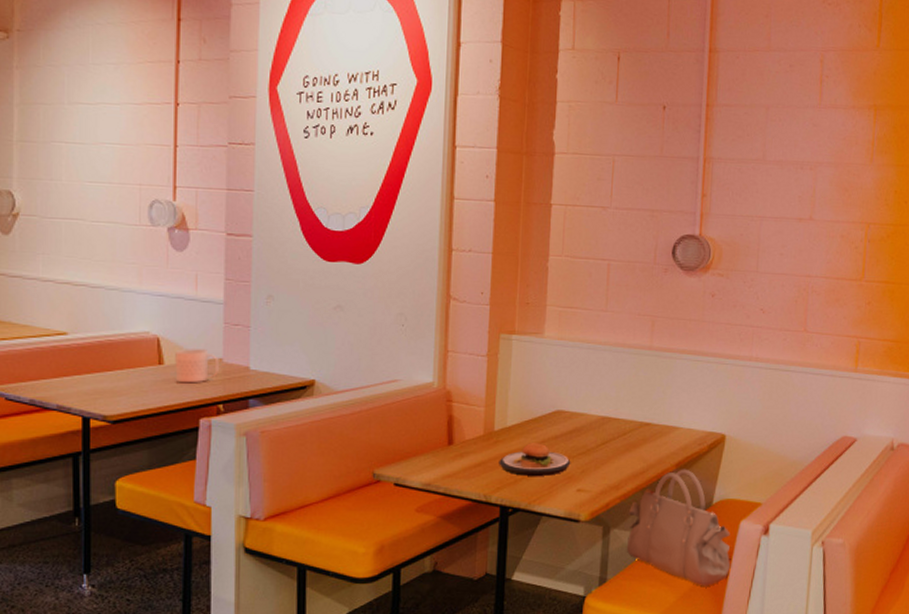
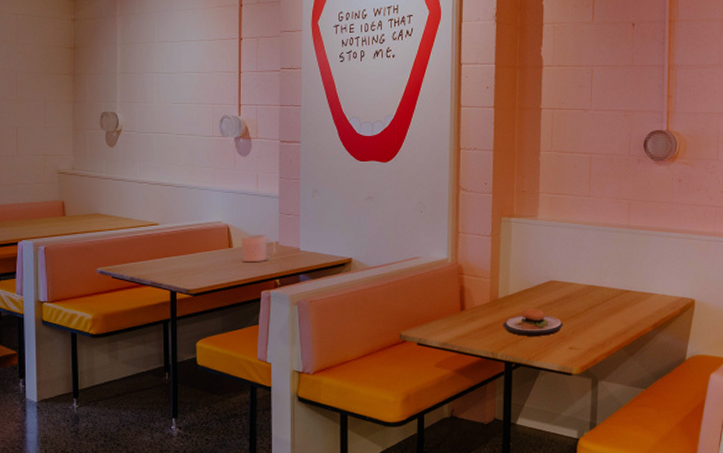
shoulder bag: present [626,469,731,586] -> none [612,329,703,431]

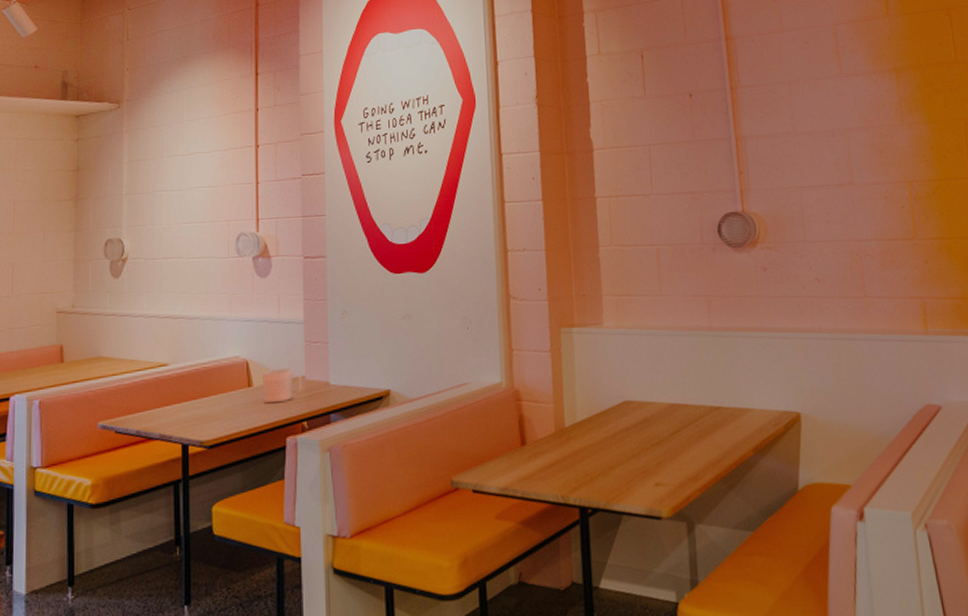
burger: present [503,308,563,336] -> none [573,436,645,473]

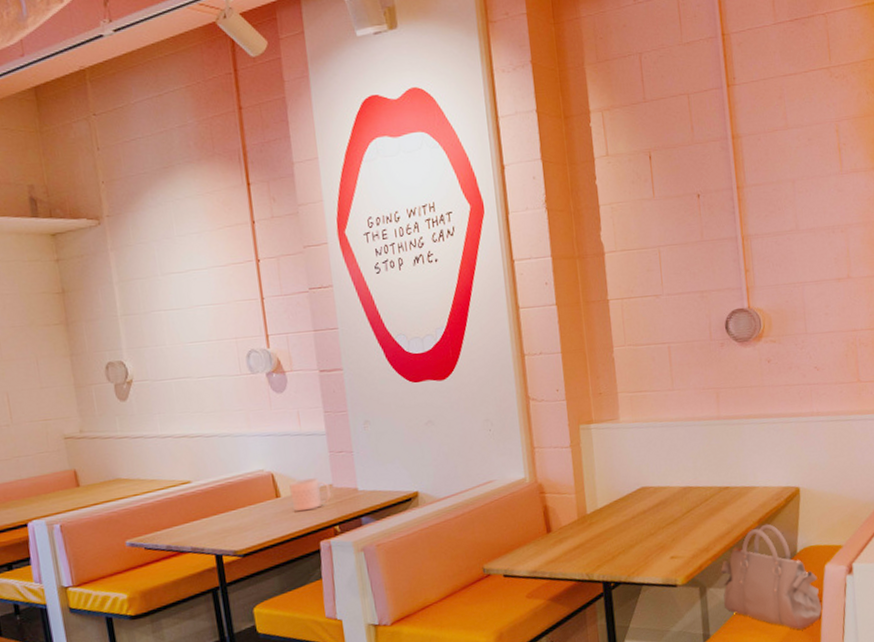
shoulder bag: none [710,453,829,584] -> present [720,524,822,630]

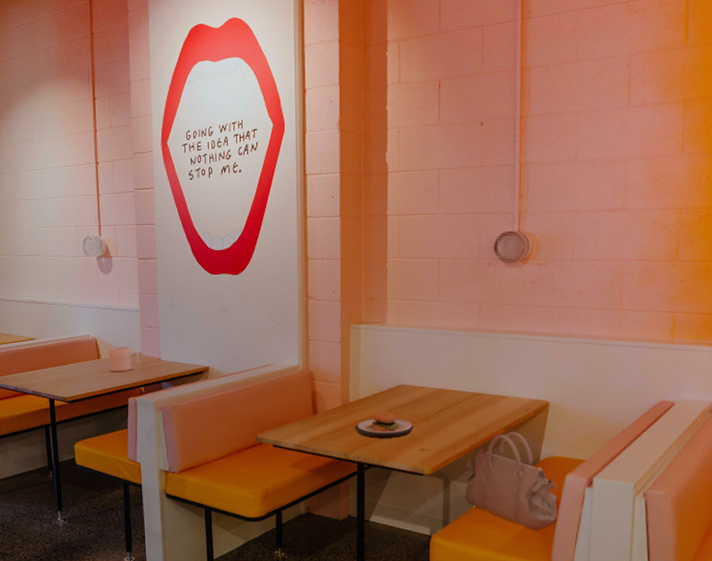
burger: none [595,519,662,552] -> present [354,411,414,438]

